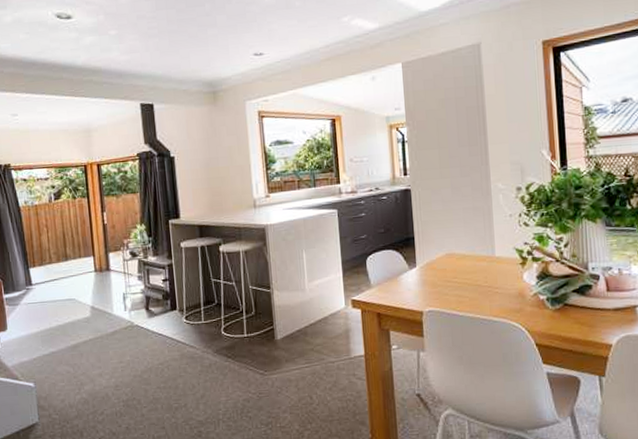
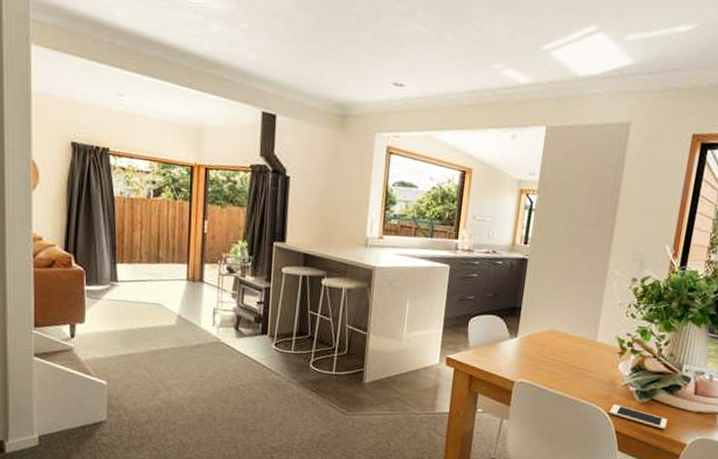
cell phone: none [524,316,586,334] -> present [609,404,667,430]

